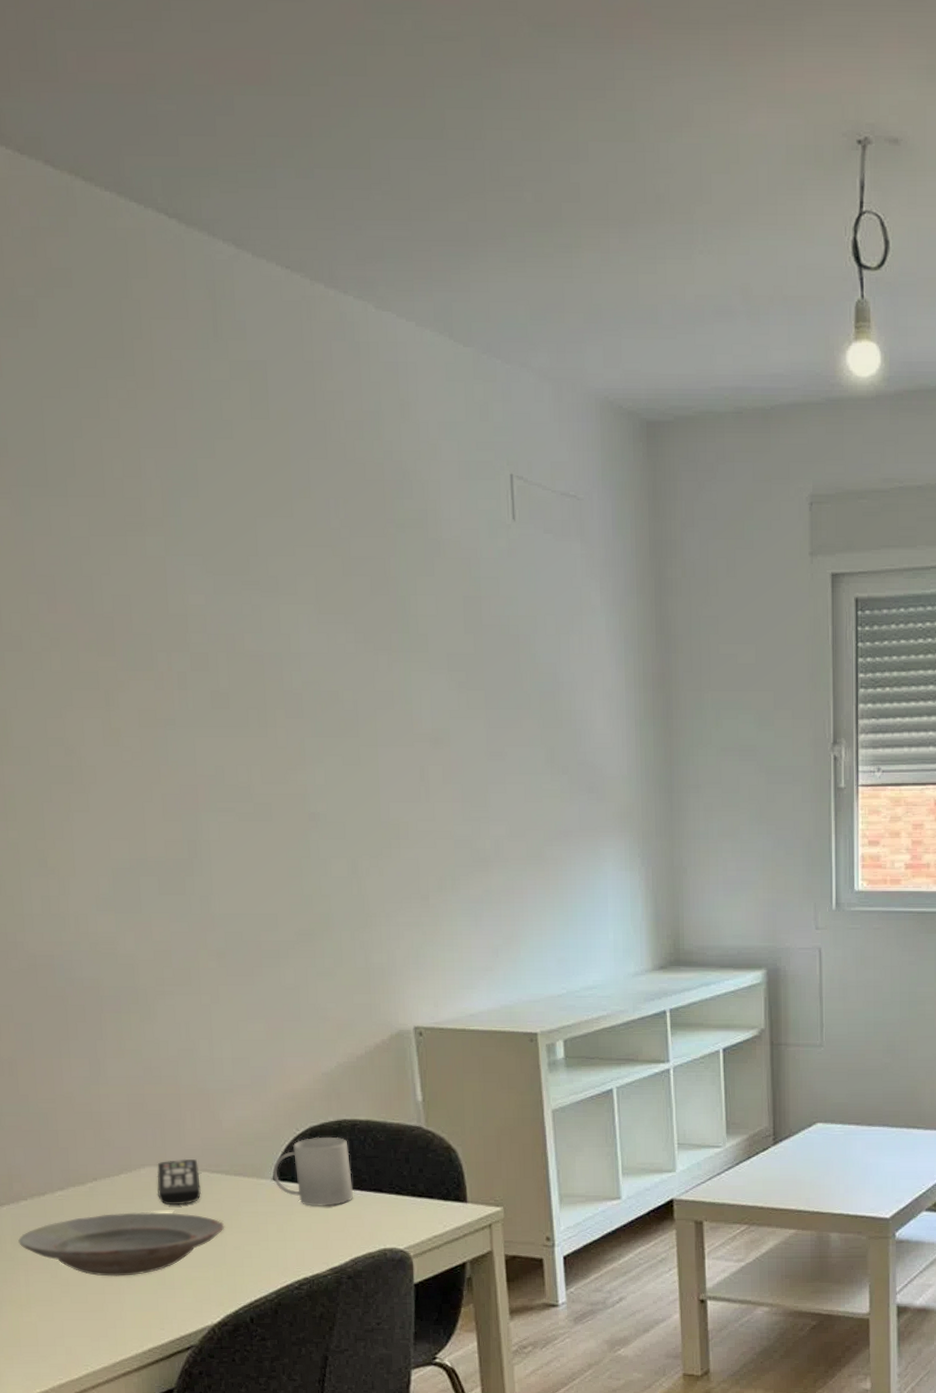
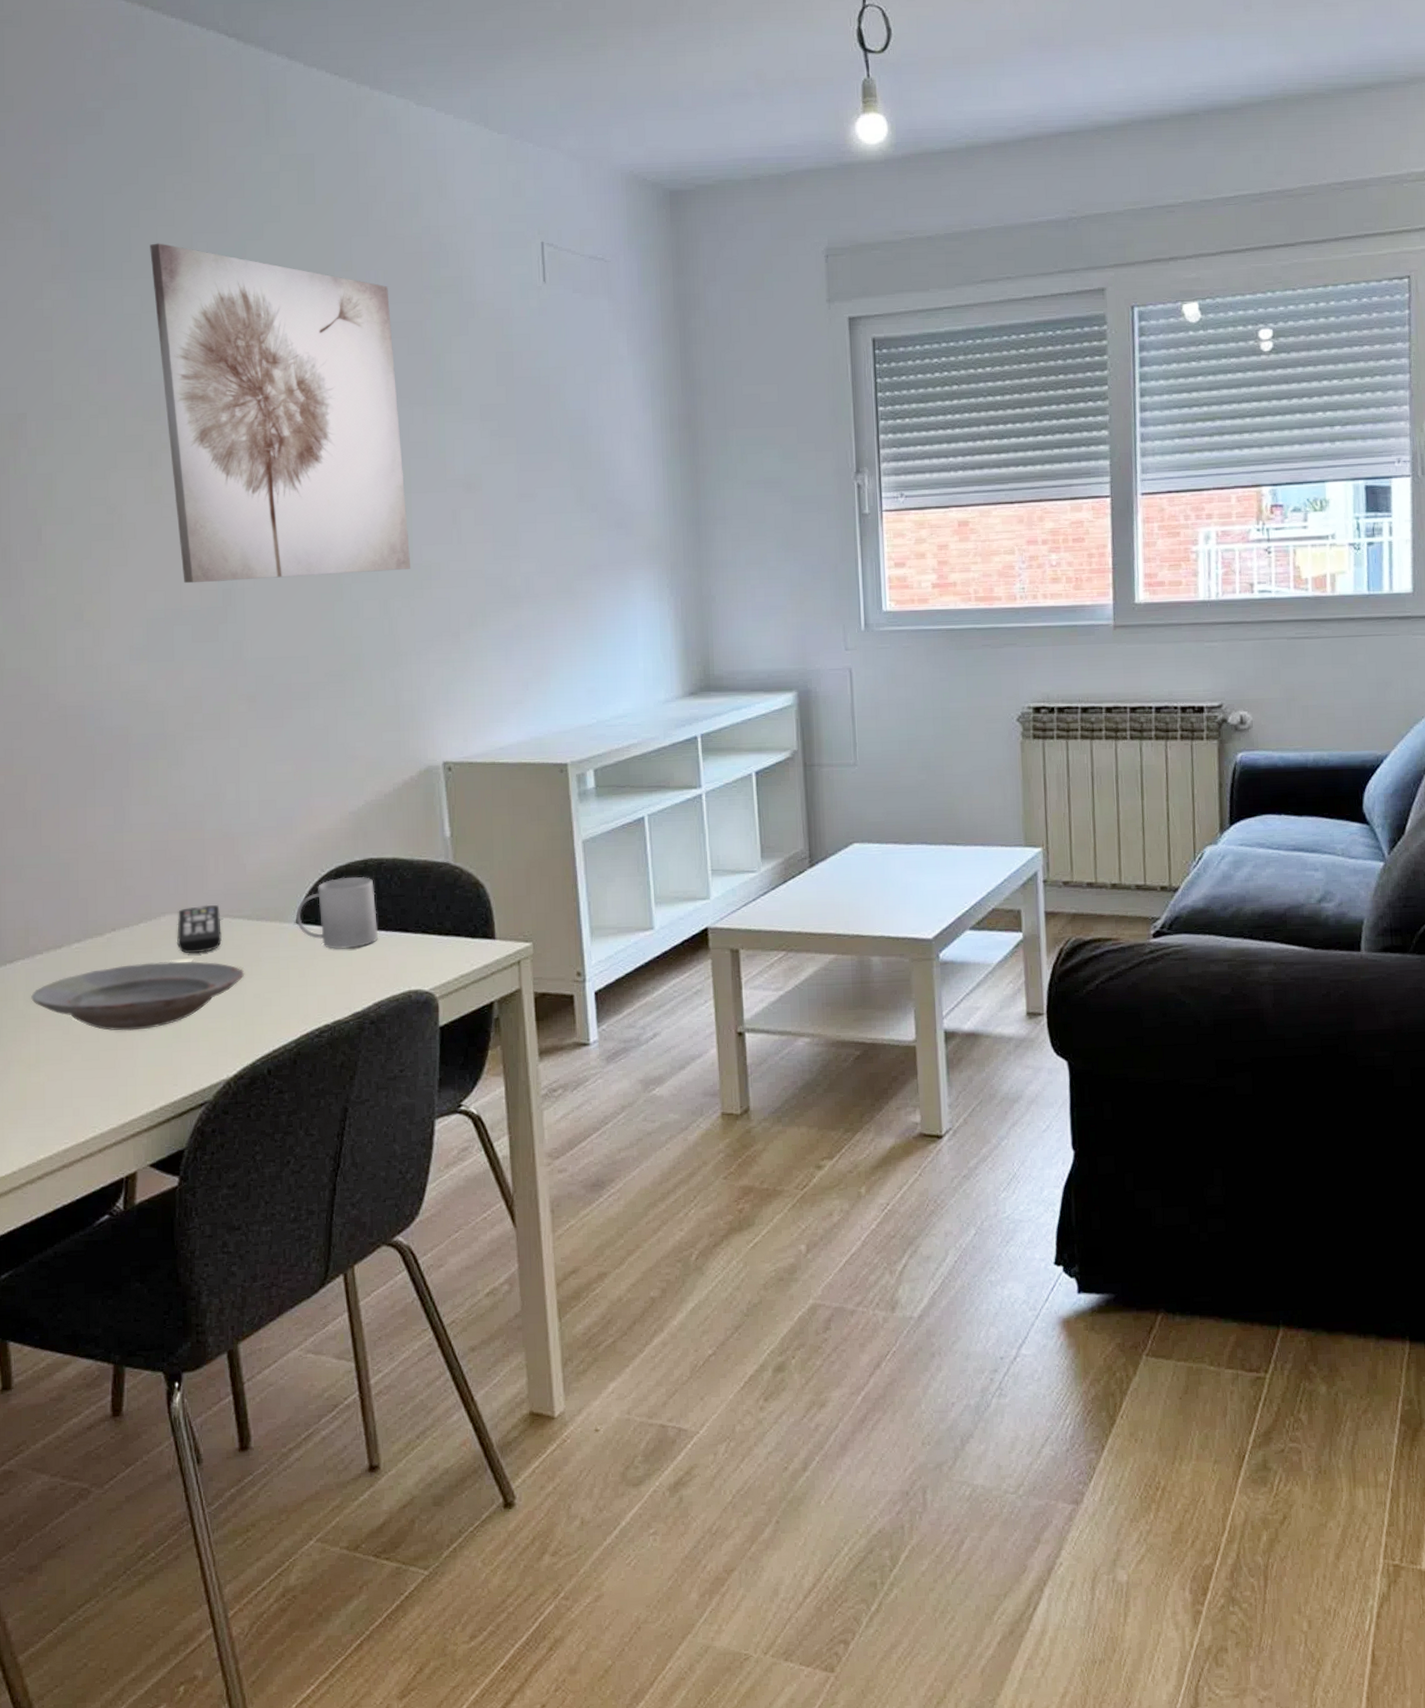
wall art: none [95,457,379,833] -> present [150,243,411,584]

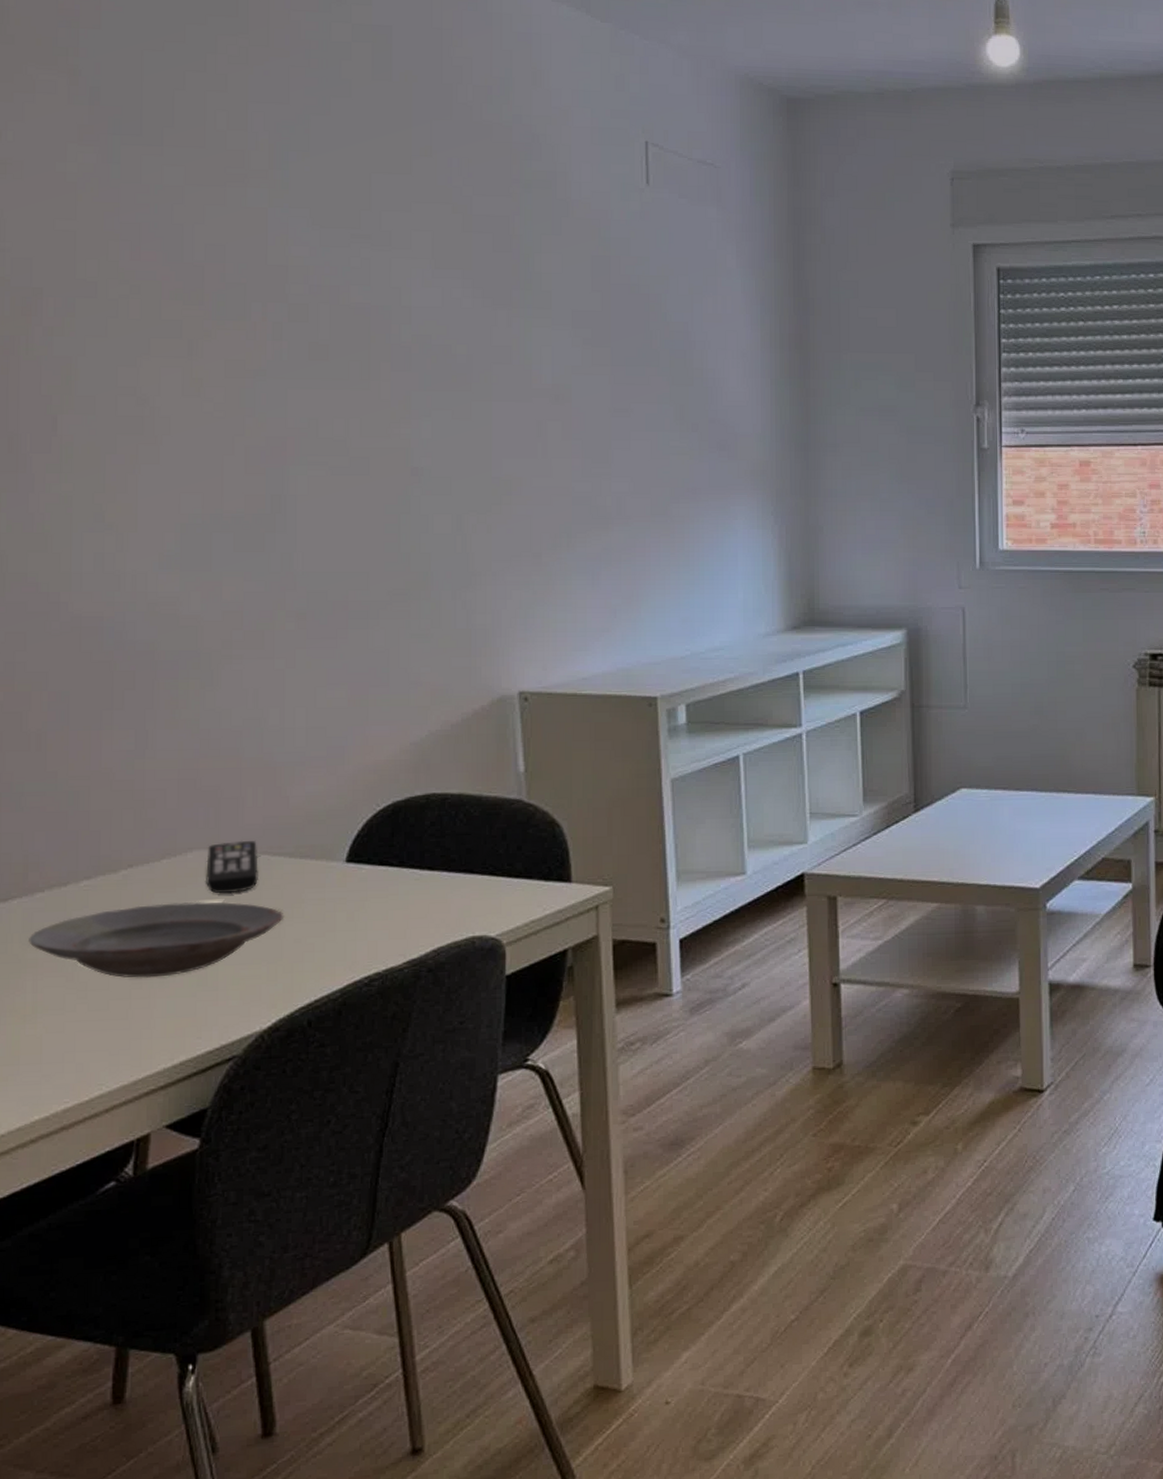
wall art: present [150,243,411,584] -> none [197,109,489,487]
mug: present [296,877,379,950] -> none [346,813,440,891]

